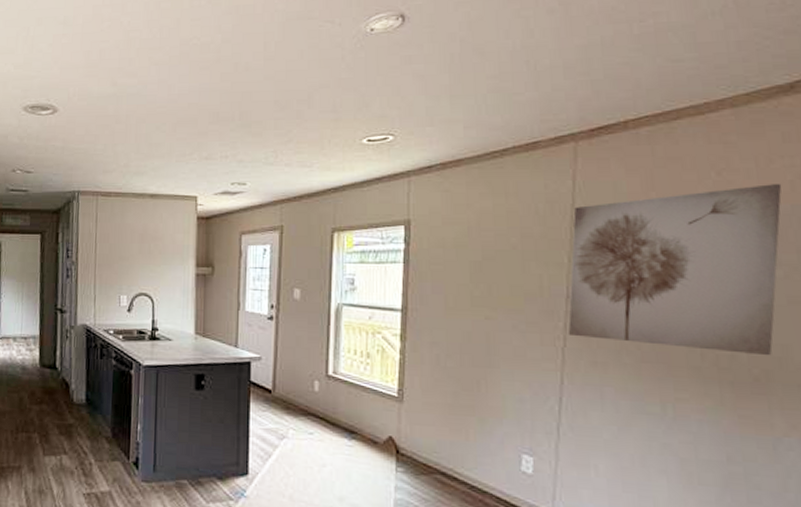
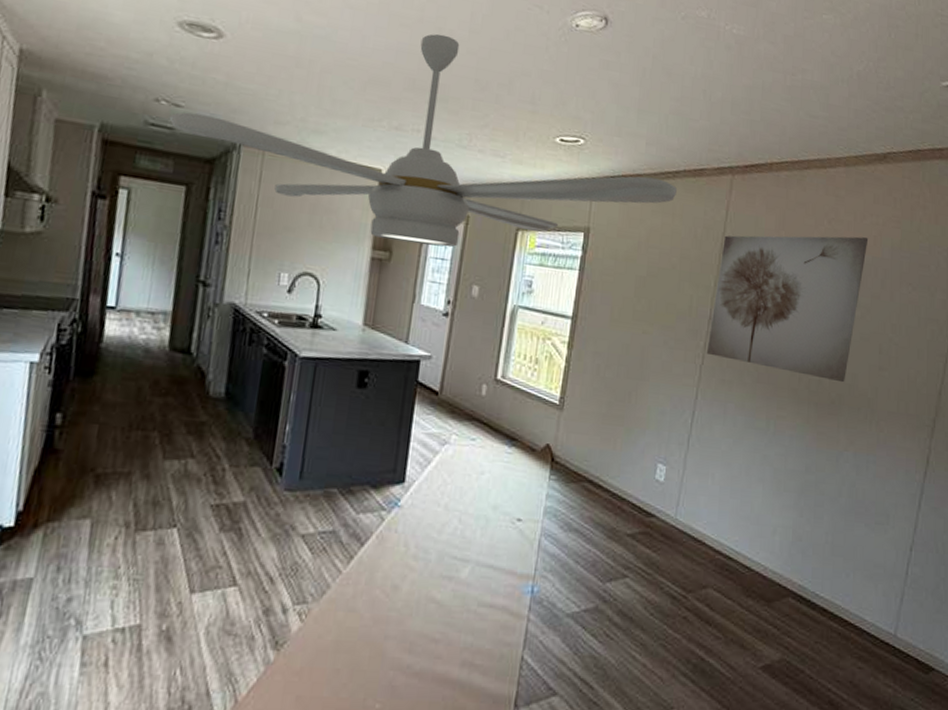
ceiling fan: none [23,68,507,258] -> present [169,33,677,248]

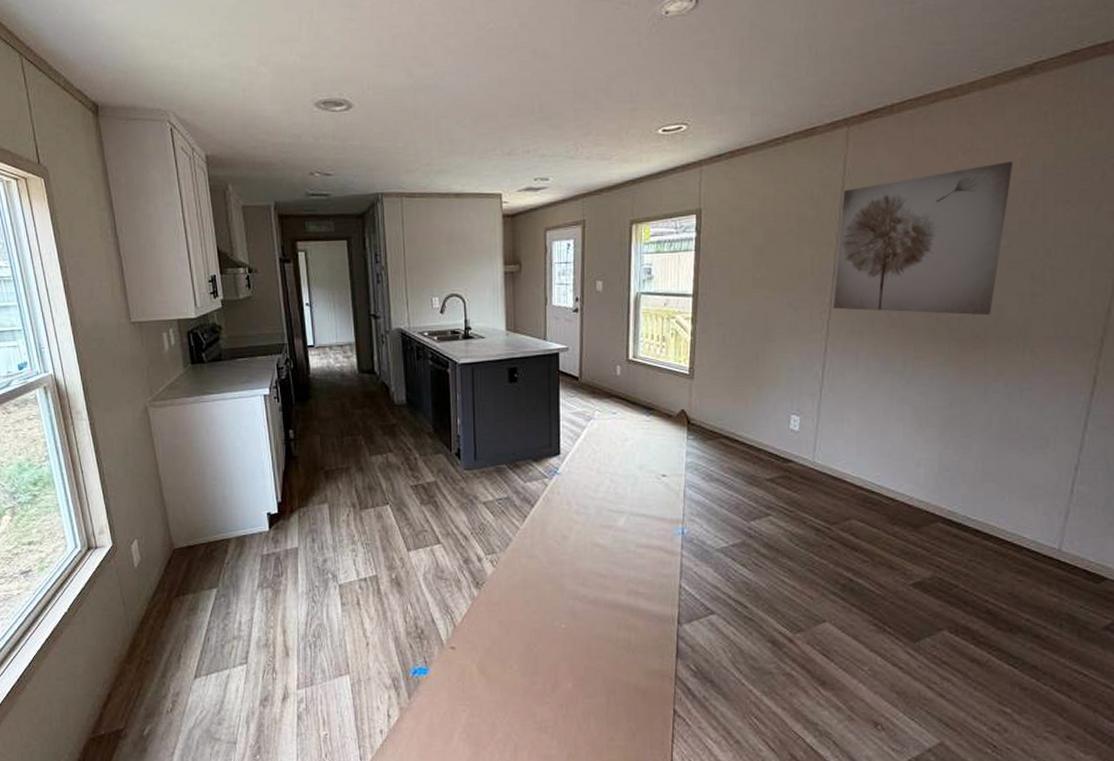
ceiling fan: present [169,33,677,248] -> none [323,55,788,254]

